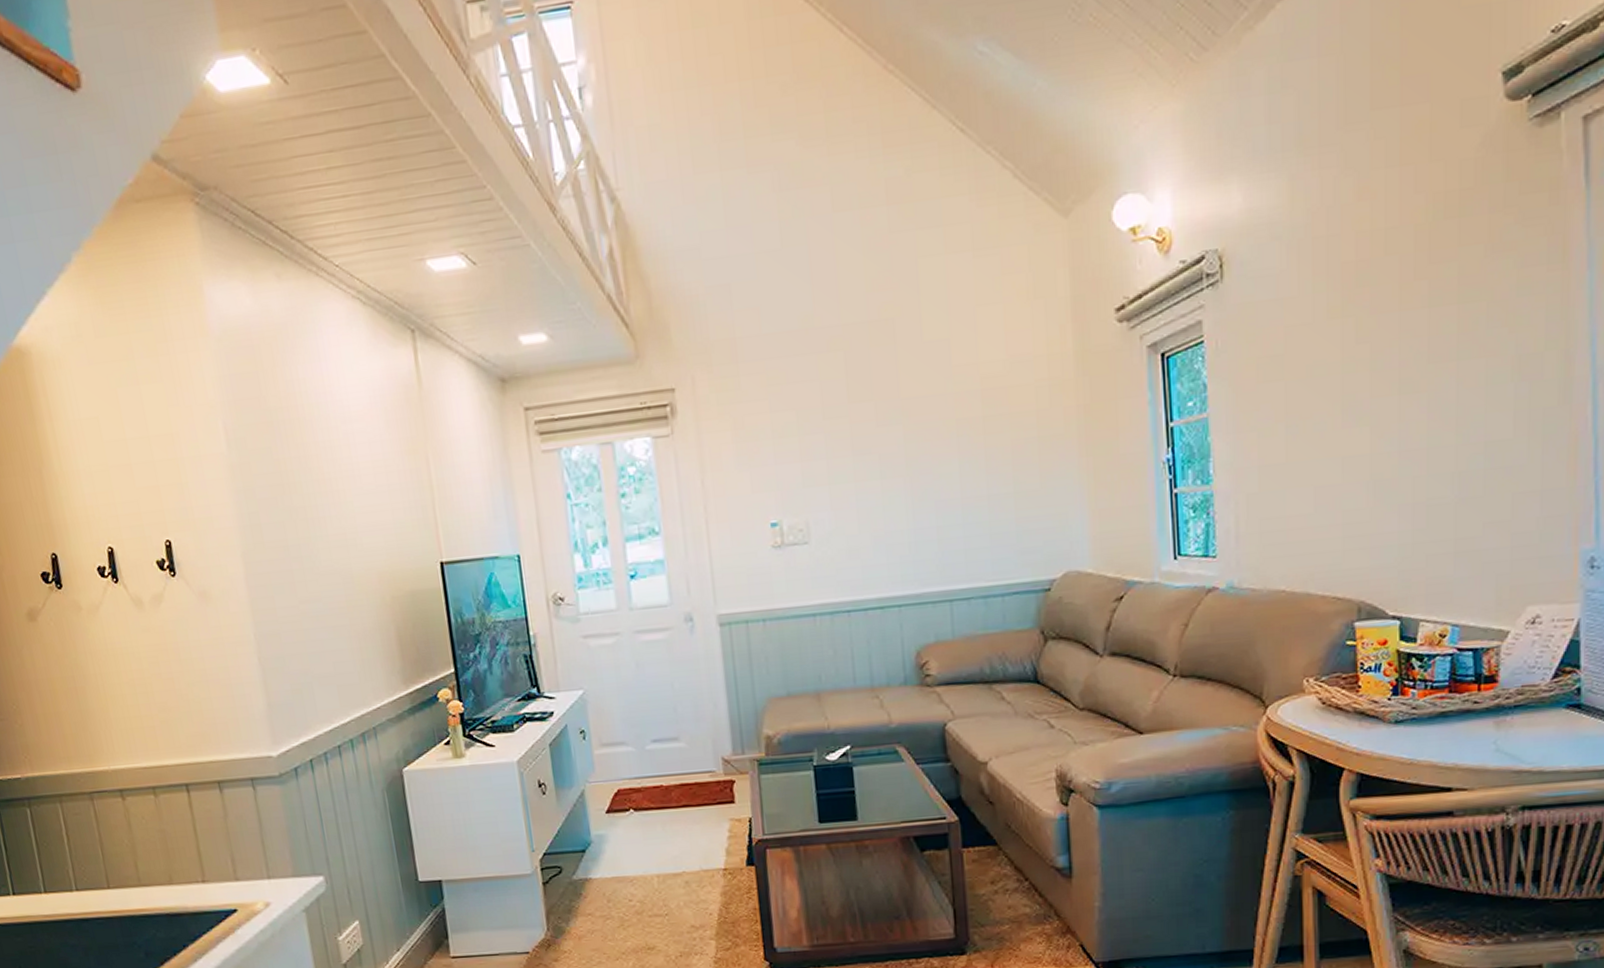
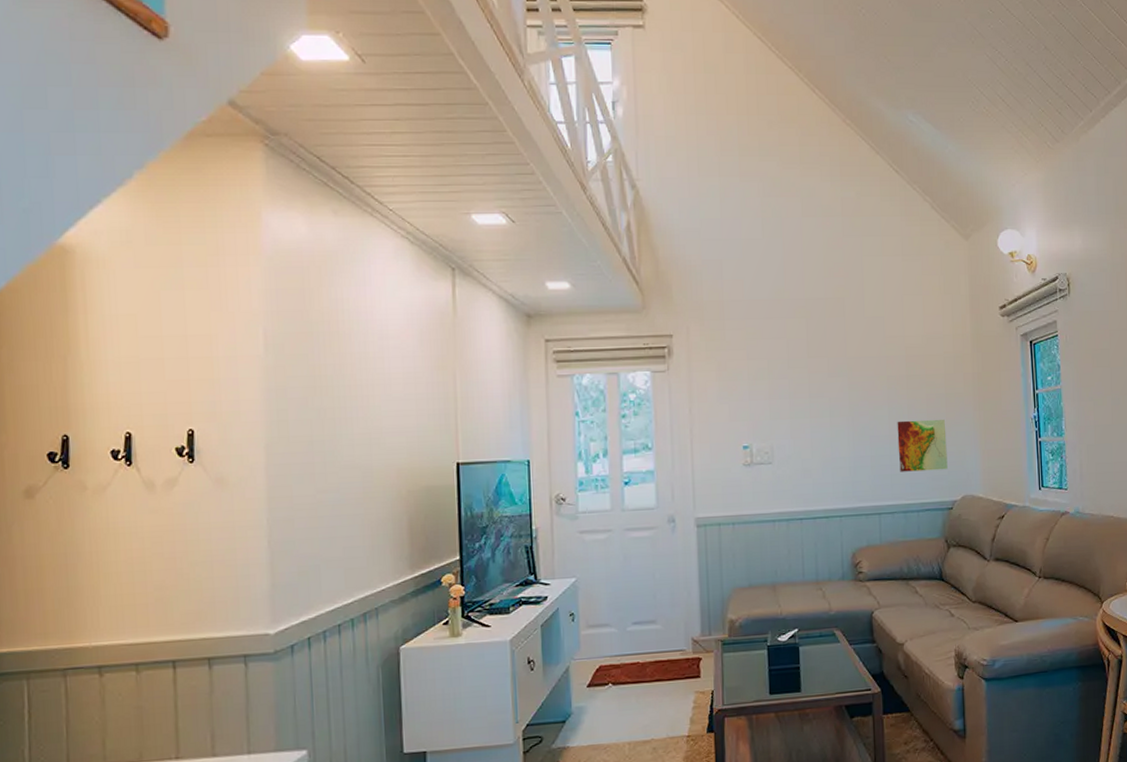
topographical map: none [971,471,1043,546] -> present [897,419,948,472]

